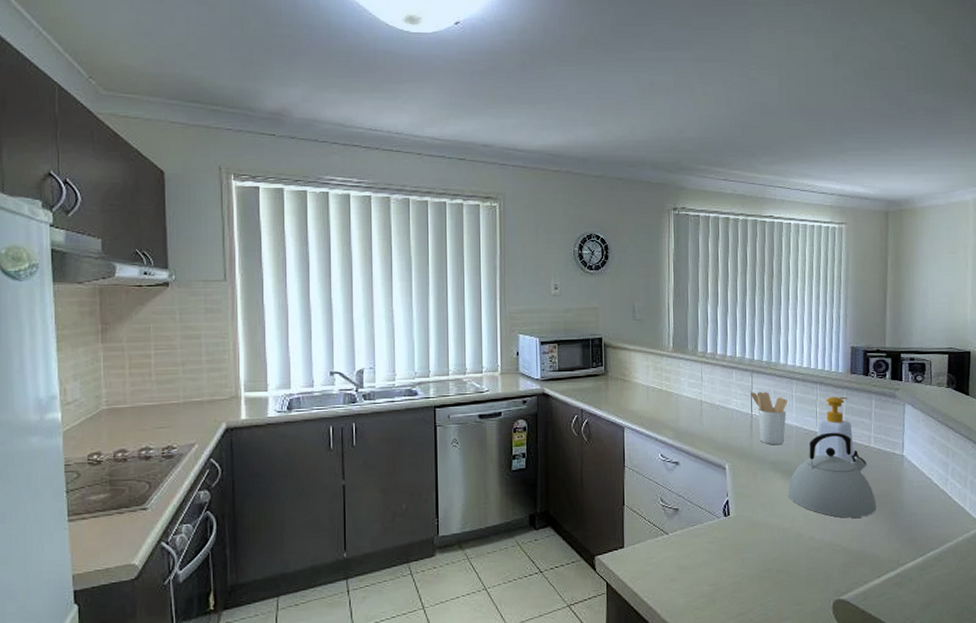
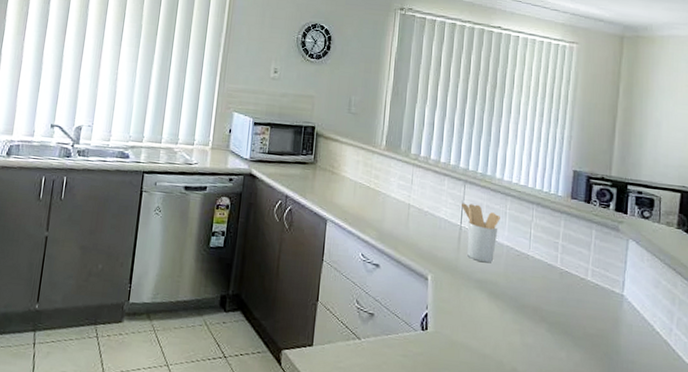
kettle: present [788,432,877,518] -> none [492,257,589,356]
soap bottle: present [815,396,854,463] -> none [525,220,569,294]

